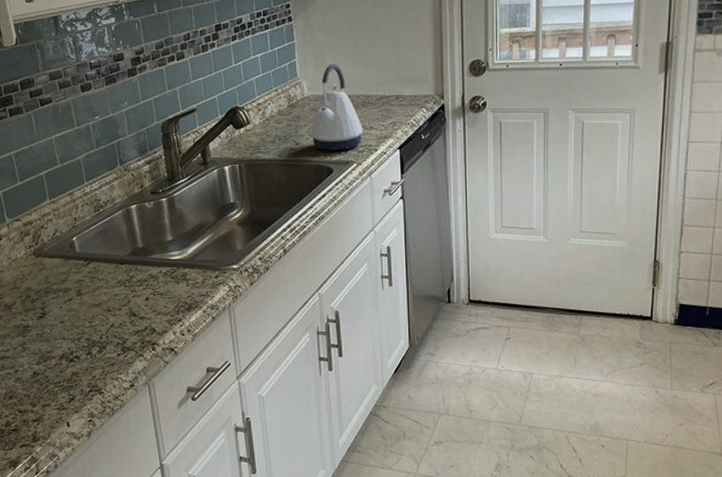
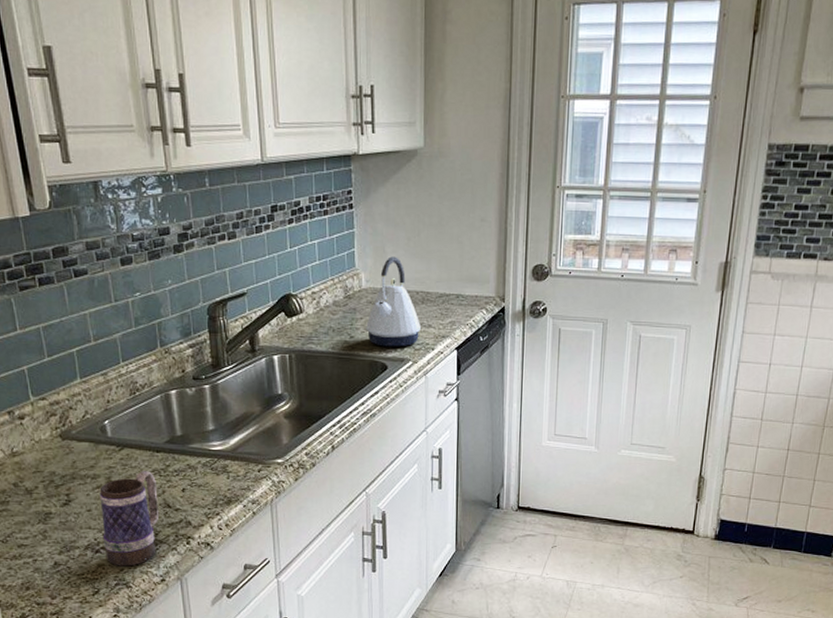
mug: none [71,282,126,374] -> present [99,471,160,567]

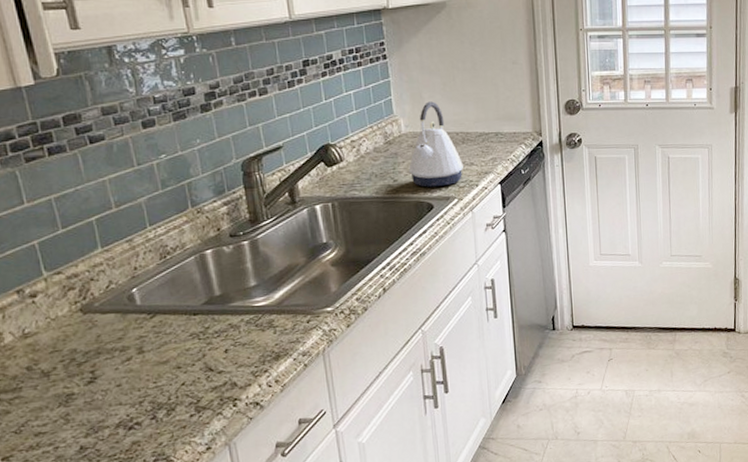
mug: present [99,471,160,567] -> none [130,336,201,441]

